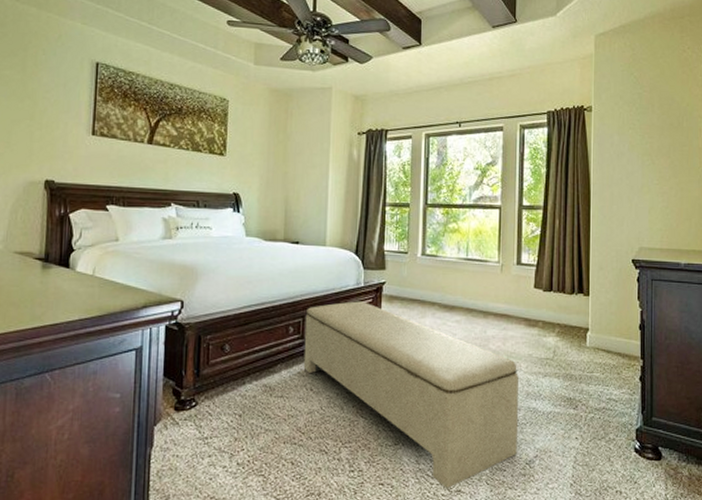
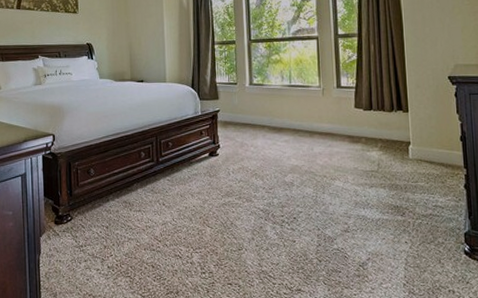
bench: present [303,301,519,489] -> none [154,127,350,289]

